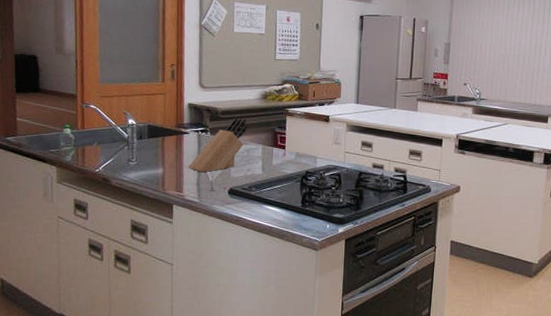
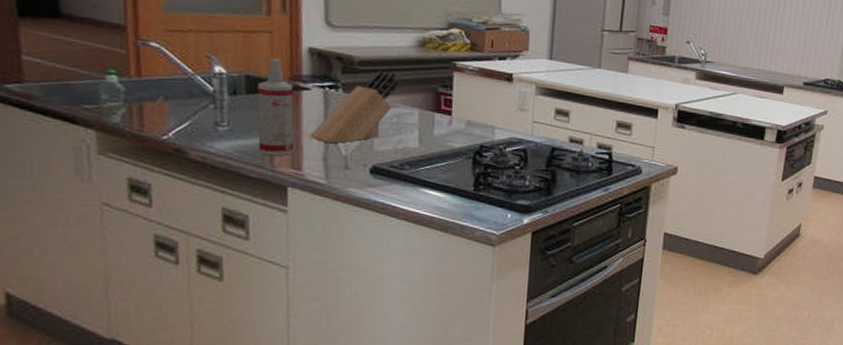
spray bottle: none [155,112,178,182] -> present [257,58,294,156]

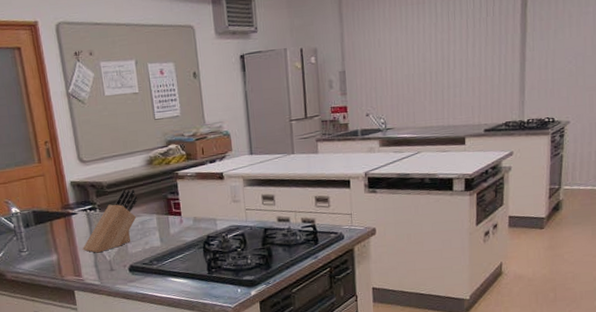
spray bottle: present [257,58,294,156] -> none [41,194,74,269]

